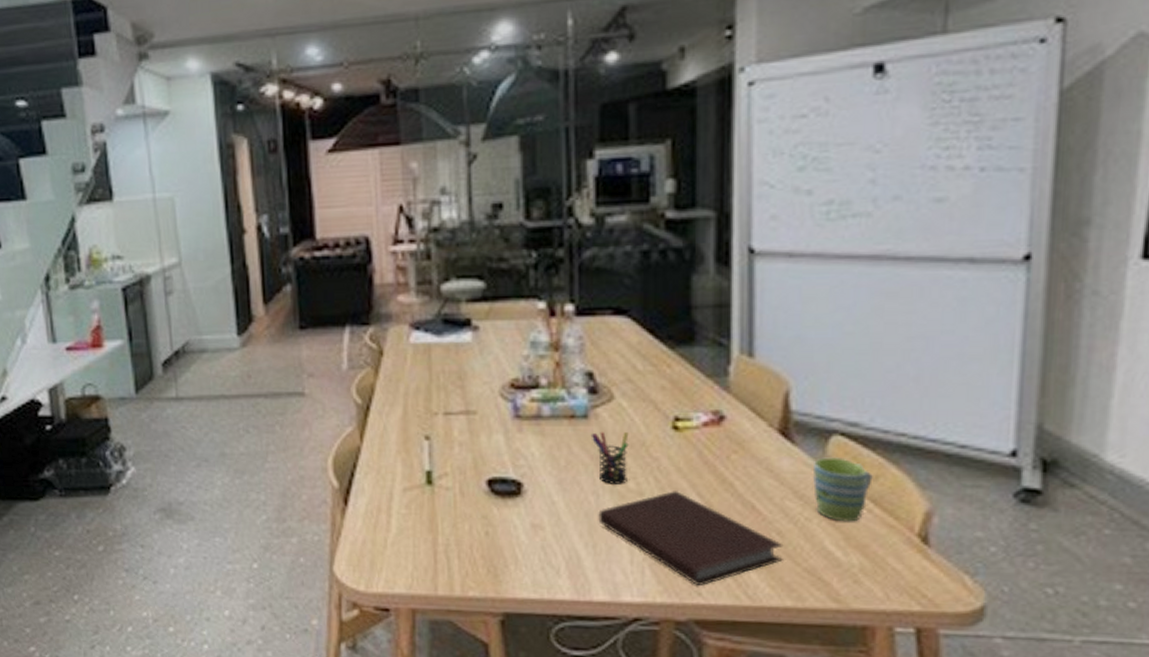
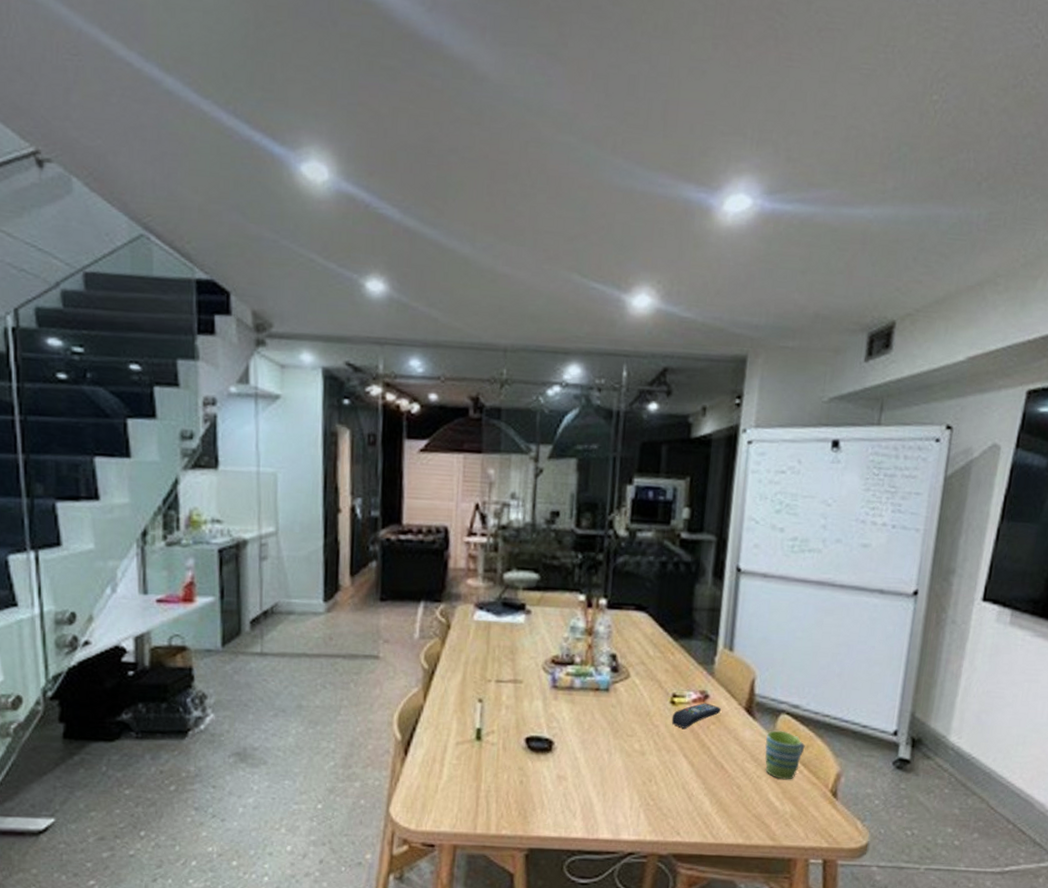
pen holder: present [590,432,629,484] -> none [609,703,638,745]
notebook: present [598,491,784,585] -> none [609,752,741,827]
remote control: none [676,426,744,460] -> present [671,702,721,729]

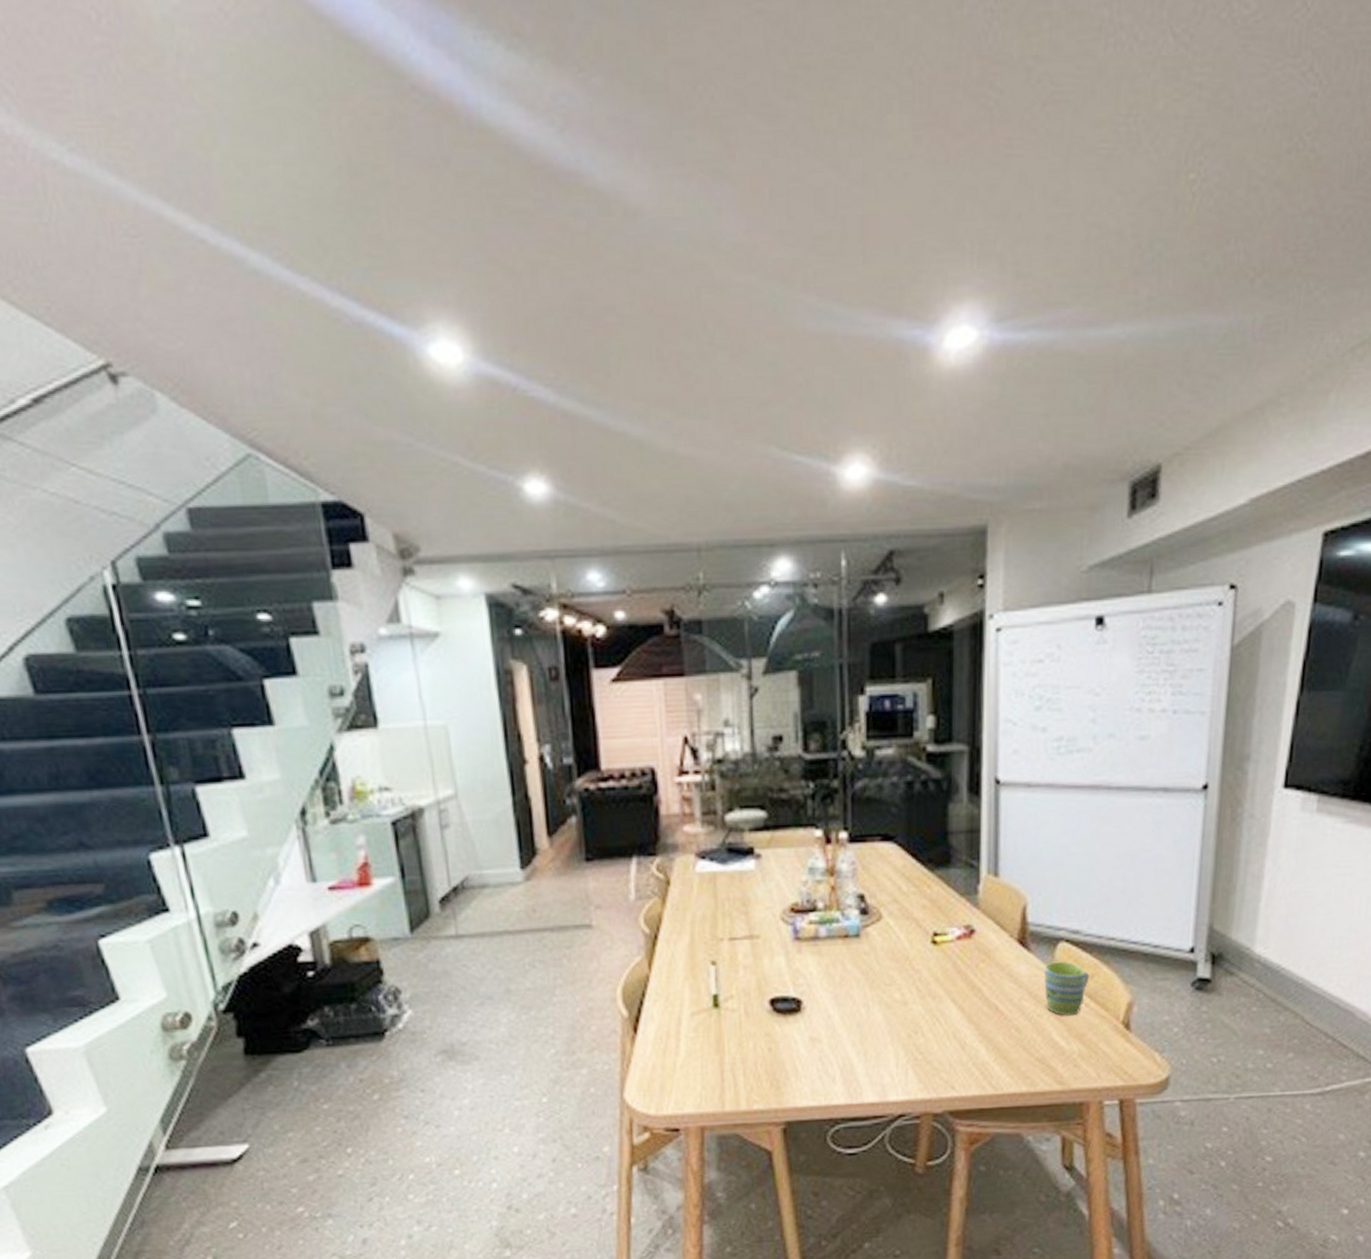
remote control: present [671,702,721,729] -> none [934,938,990,970]

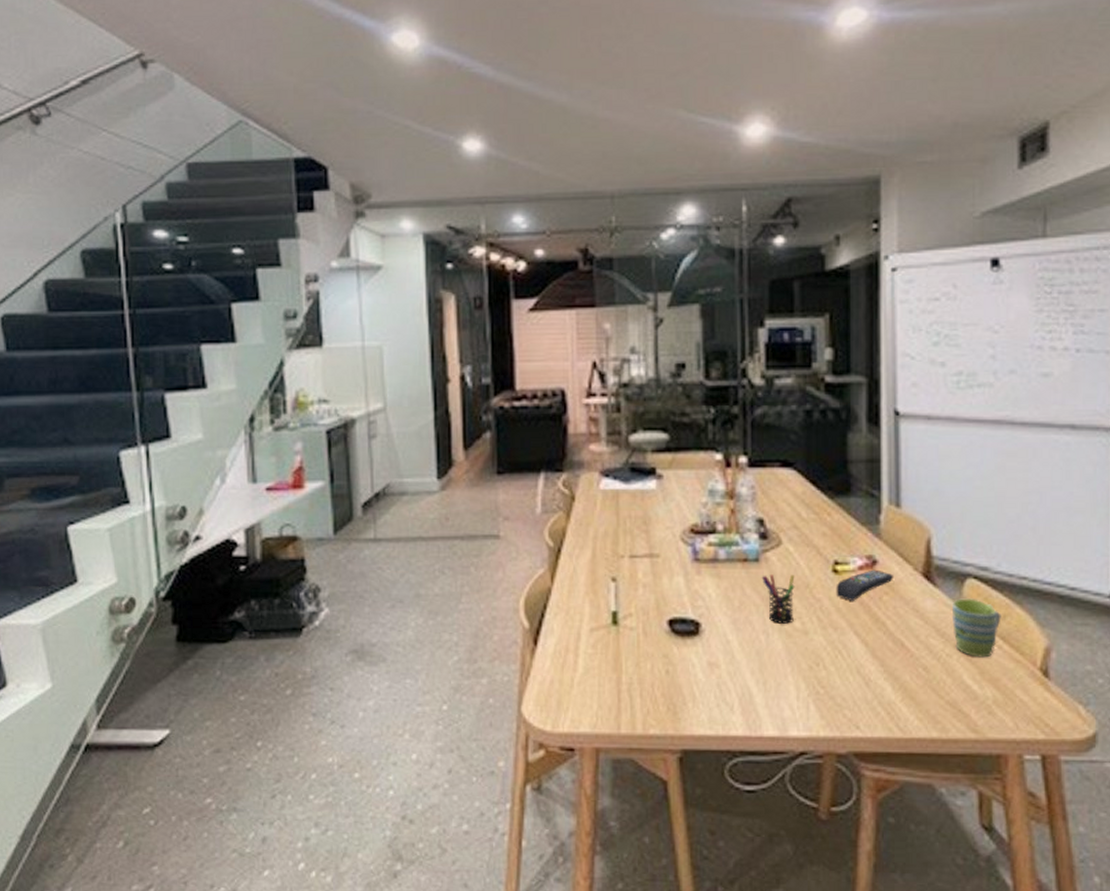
pen holder: none [862,948,895,996] -> present [761,575,795,624]
remote control: none [934,938,990,970] -> present [836,569,893,601]

